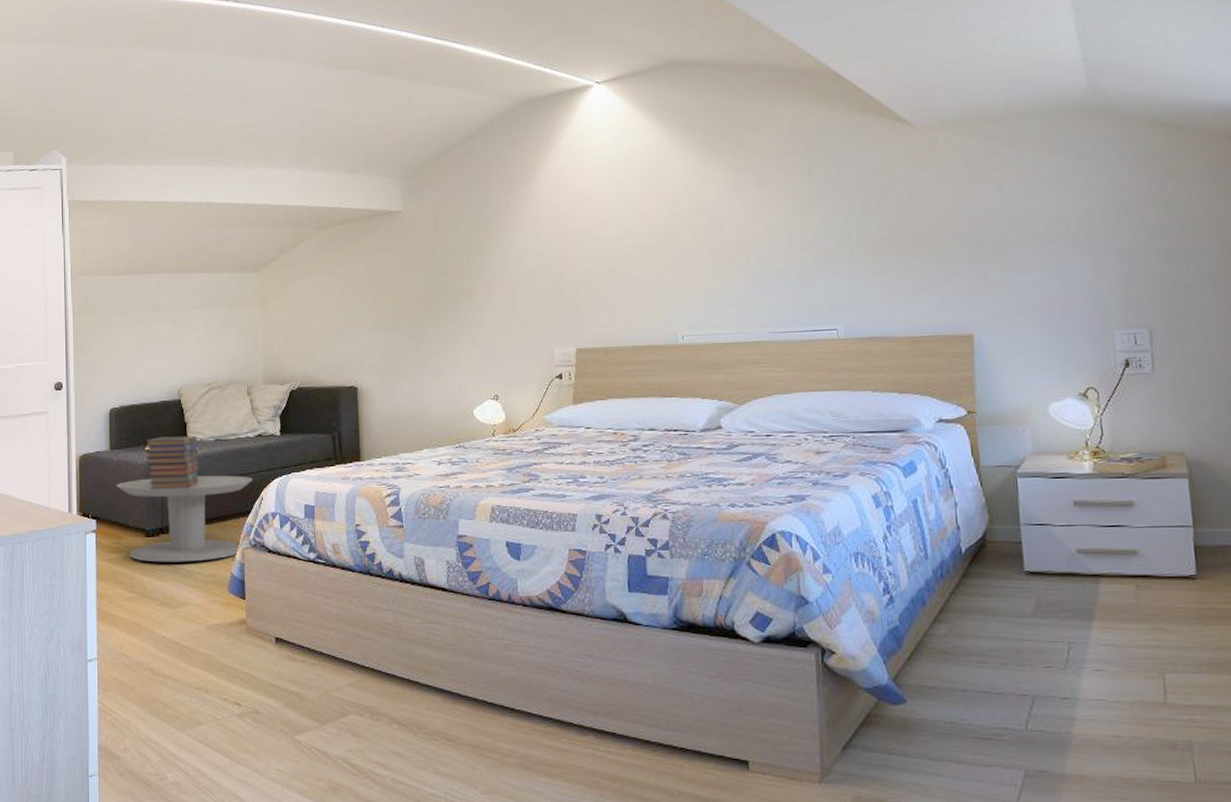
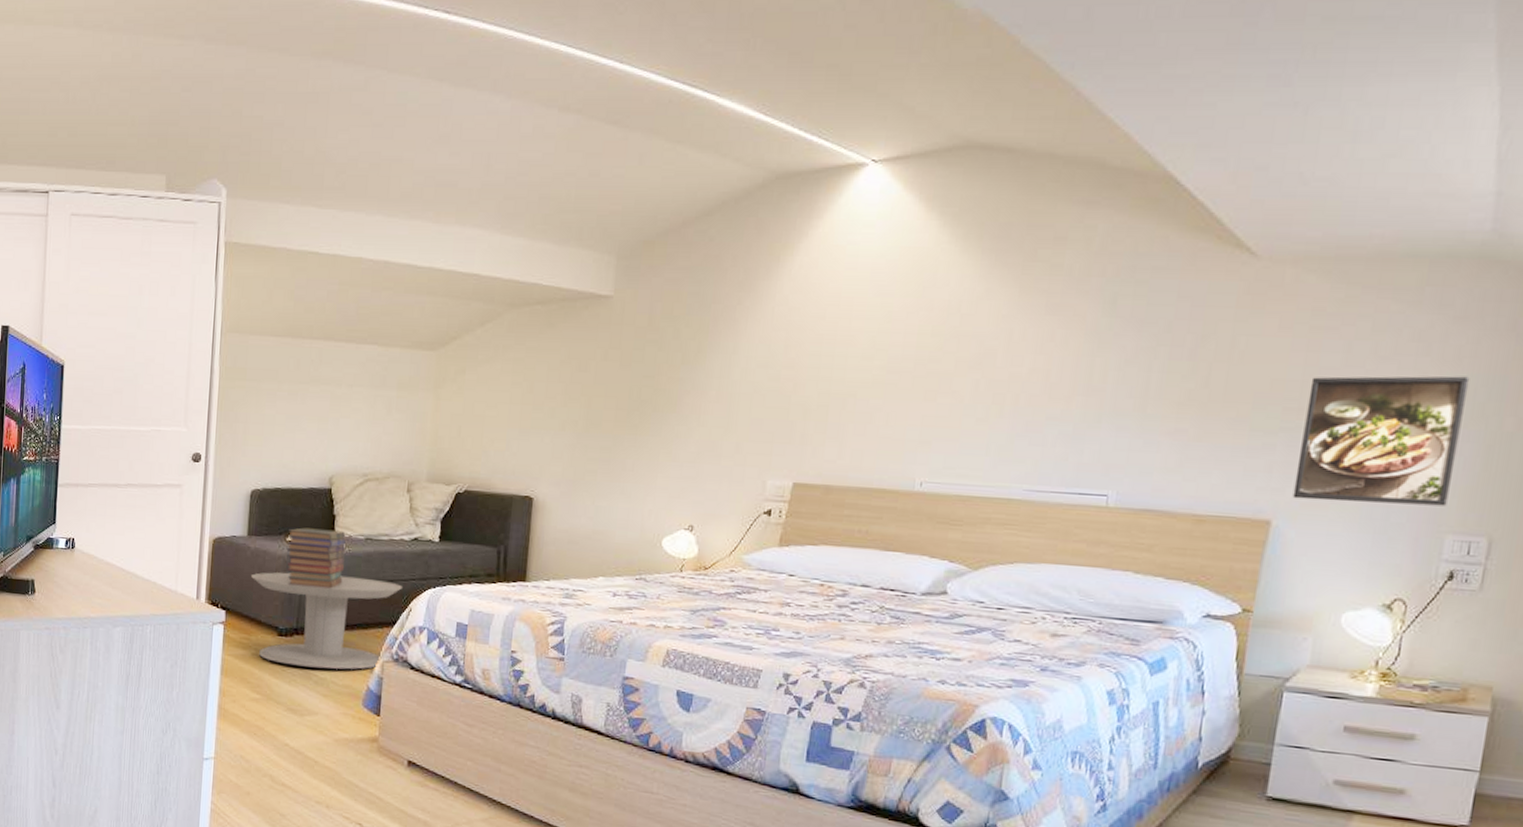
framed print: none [978,201,1109,315] -> present [1292,376,1470,506]

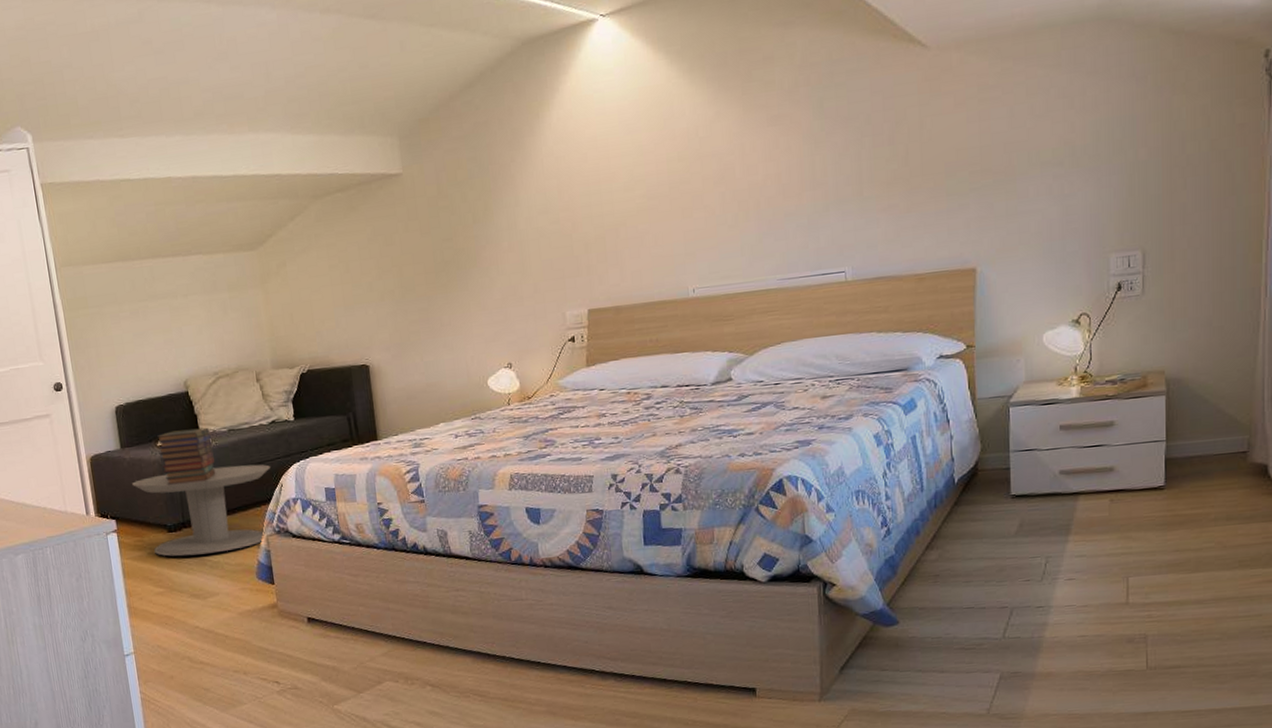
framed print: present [1292,376,1470,506] -> none [987,120,1108,246]

